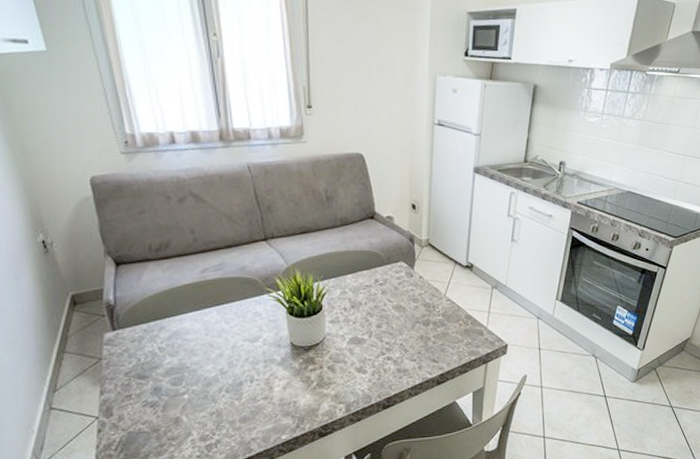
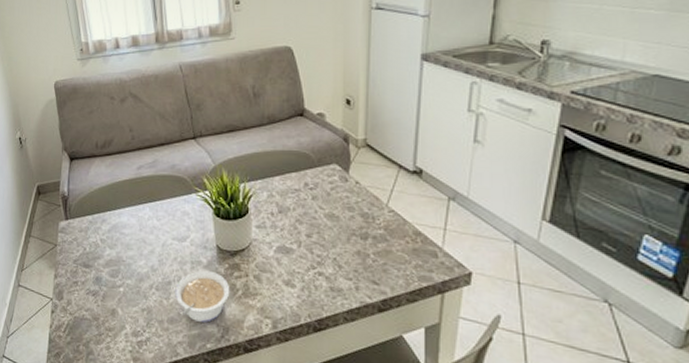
legume: none [247,367,305,417] -> present [175,270,230,323]

